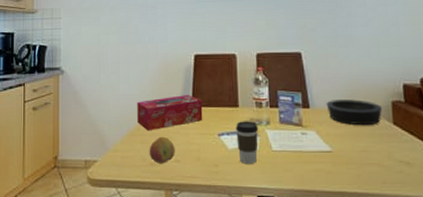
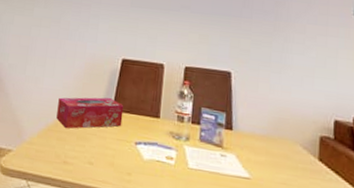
fruit: present [149,136,175,164] -> none [63,136,90,164]
coffee cup: present [235,121,259,164] -> none [153,132,178,179]
bowl: present [326,99,383,126] -> none [250,125,310,158]

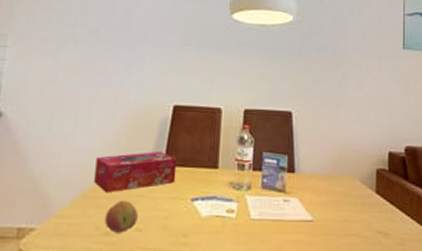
fruit: none [63,136,90,164] -> present [104,200,138,233]

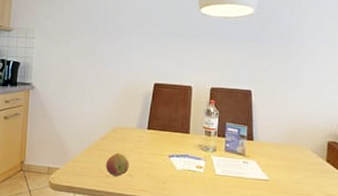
tissue box: present [94,152,177,194] -> none [97,118,158,148]

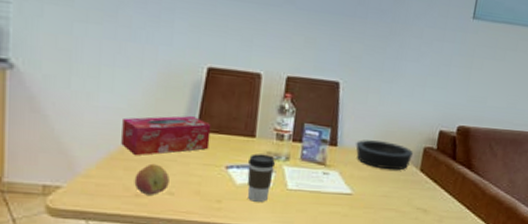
tissue box: none [97,118,158,148] -> present [121,116,211,156]
coffee cup: none [184,146,206,185] -> present [247,154,276,202]
bowl: none [268,135,319,161] -> present [355,140,414,170]

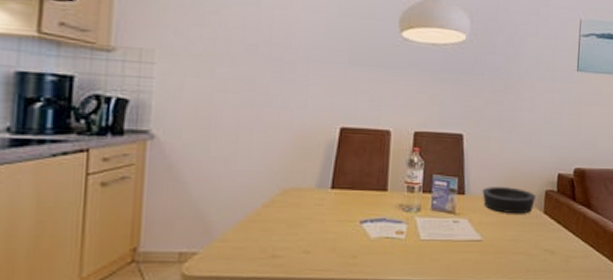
tissue box: present [121,116,211,156] -> none [258,175,345,217]
fruit: present [134,163,170,195] -> none [271,223,306,255]
coffee cup: present [247,154,276,202] -> none [380,207,408,255]

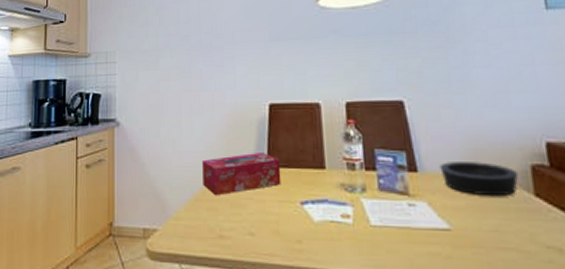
tissue box: none [258,175,345,217] -> present [202,153,281,196]

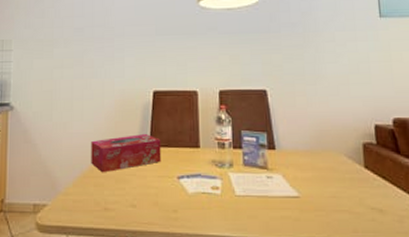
bowl: present [440,162,519,197] -> none [293,141,354,169]

